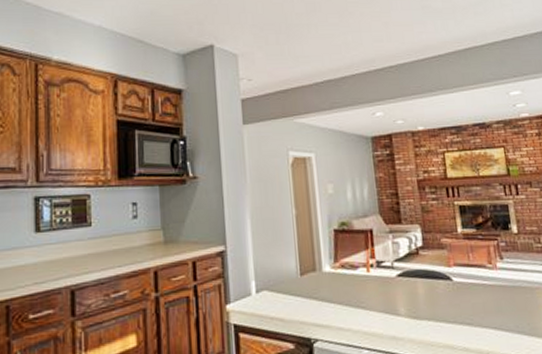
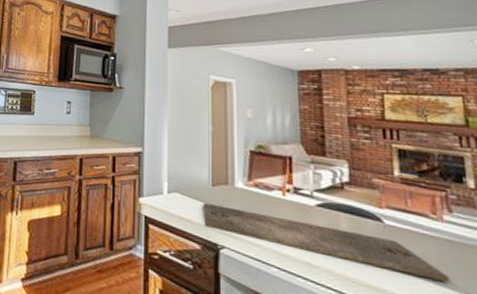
cutting board: none [293,295,505,327] -> present [203,202,449,283]

